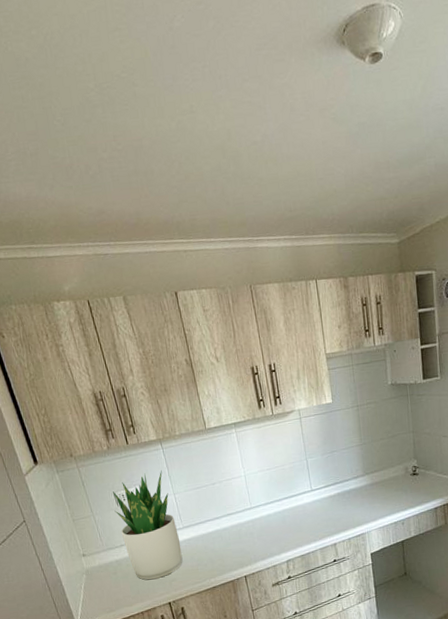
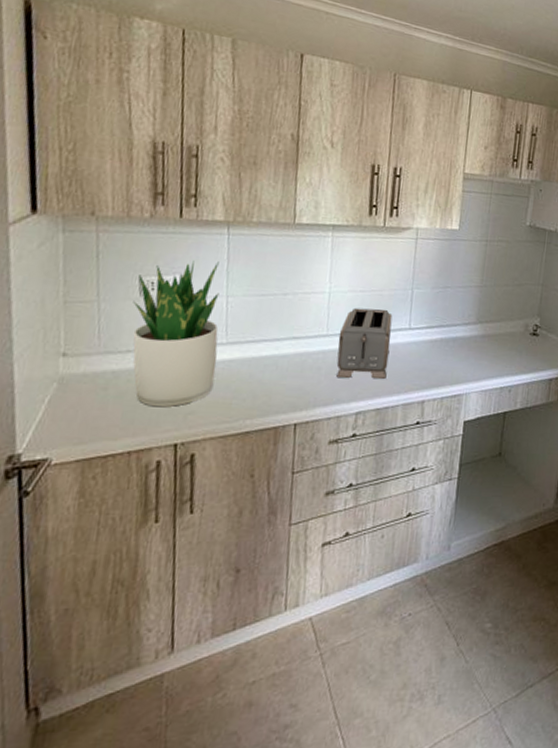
toaster: none [259,479,303,537] -> present [336,307,393,379]

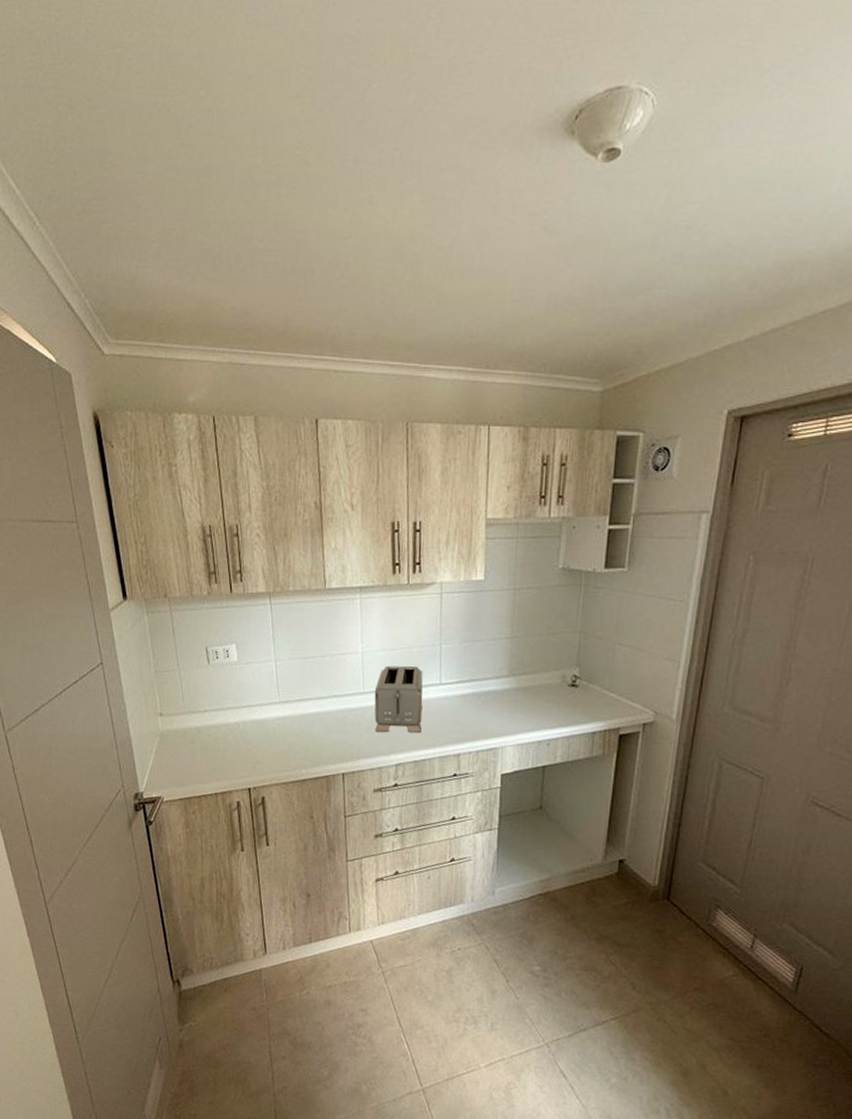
planter: present [133,260,219,408] -> none [204,630,274,758]

